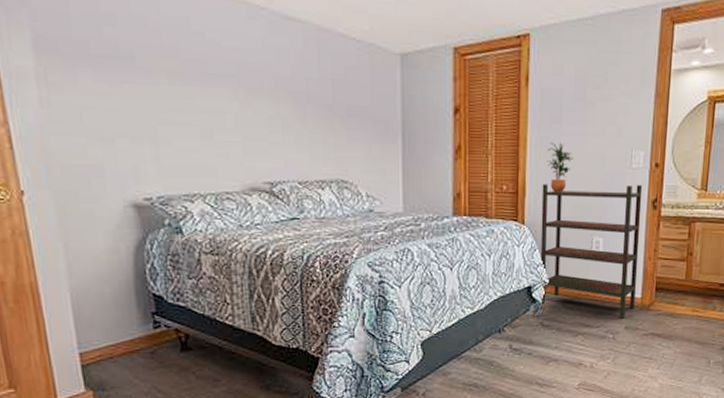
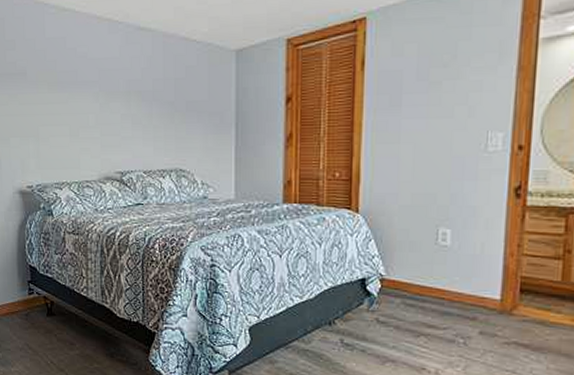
bookshelf: present [539,184,643,319] -> none [374,170,502,322]
potted plant: present [547,142,573,192] -> none [384,126,415,179]

